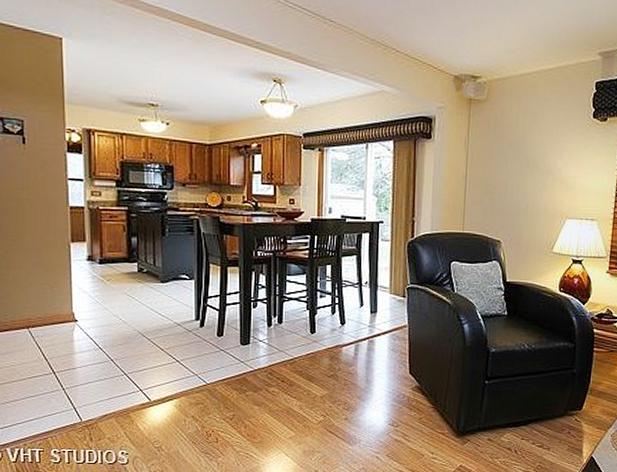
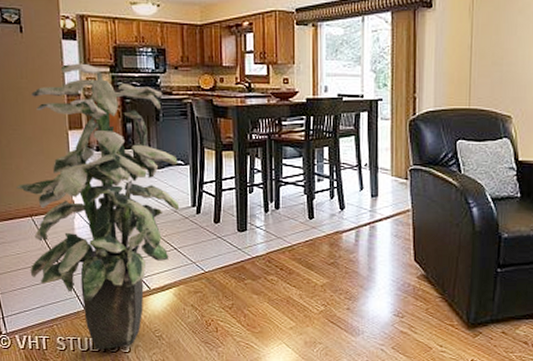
indoor plant: none [12,176,183,462] -> present [15,63,180,350]

